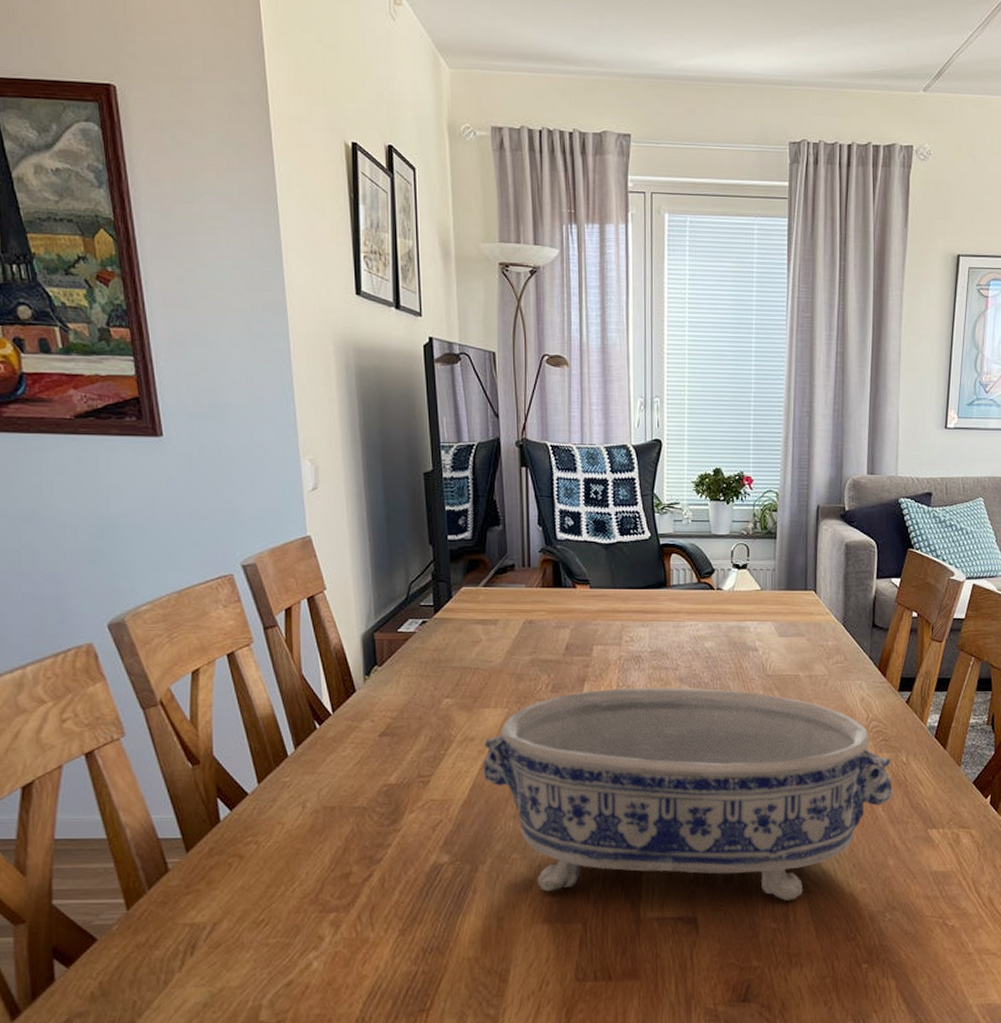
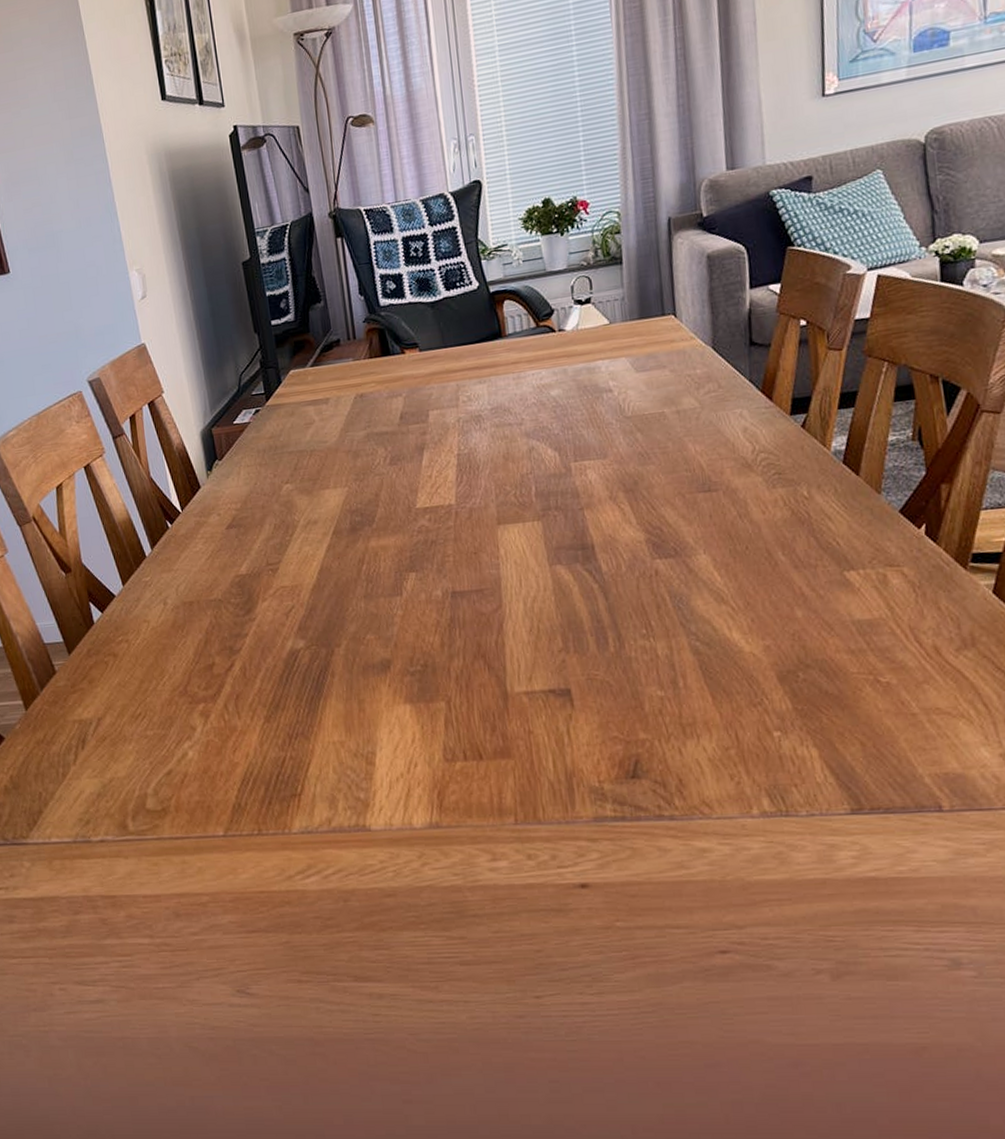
decorative bowl: present [482,687,894,900] -> none [327,438,796,671]

